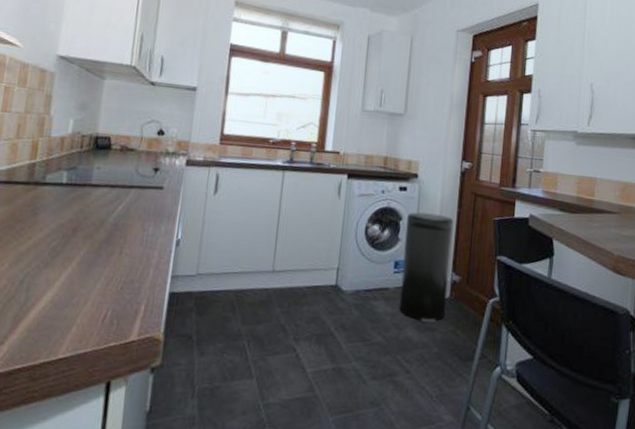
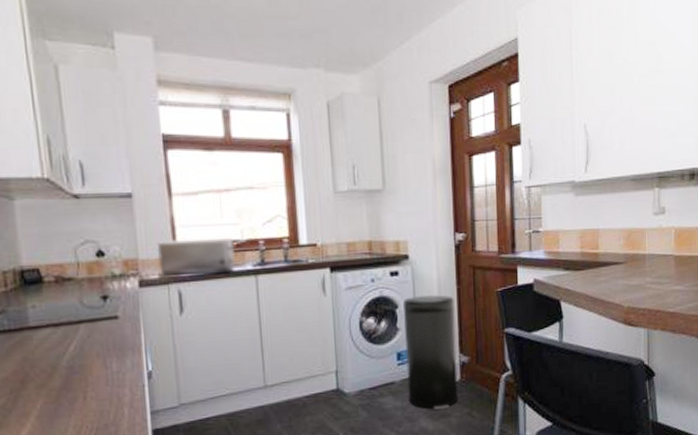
toaster: none [205,129,271,165] -> present [156,237,236,277]

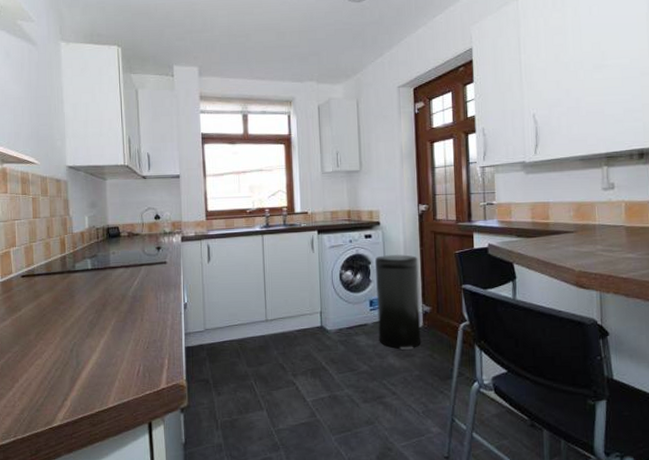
toaster: present [156,237,236,277] -> none [194,206,248,235]

